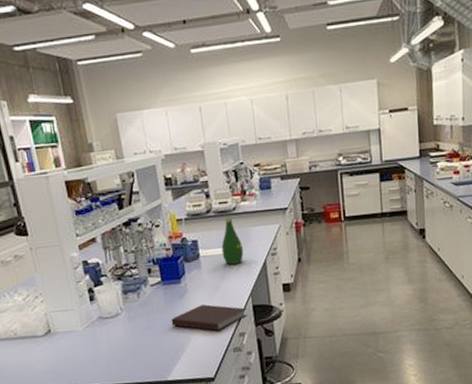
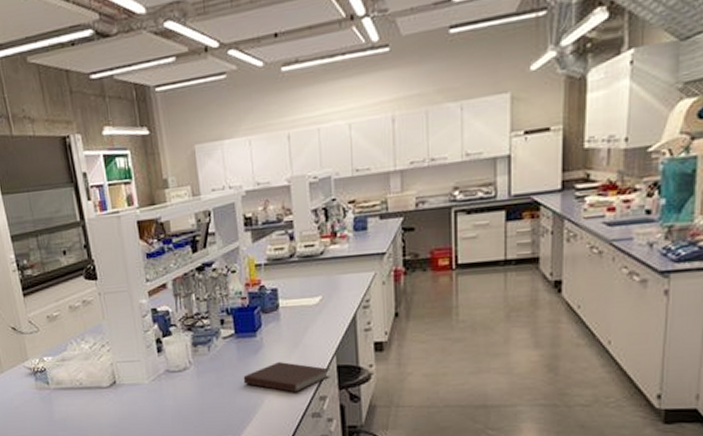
bottle: present [221,216,244,265] -> none [304,261,331,318]

